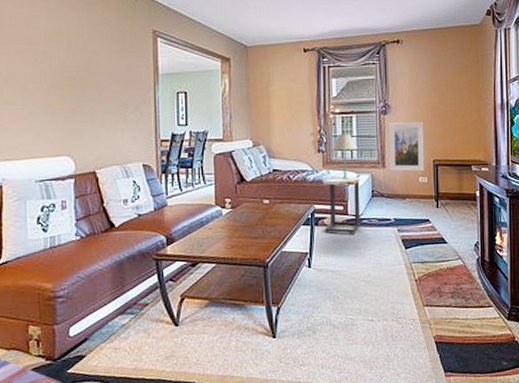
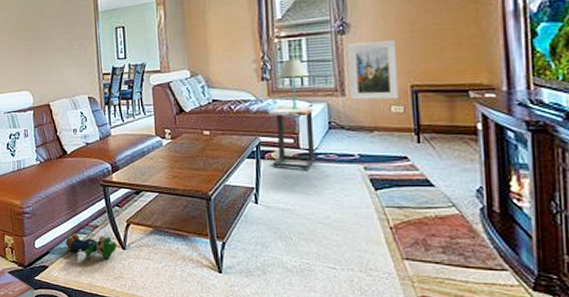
plush toy: none [108,308,170,347] -> present [65,231,118,263]

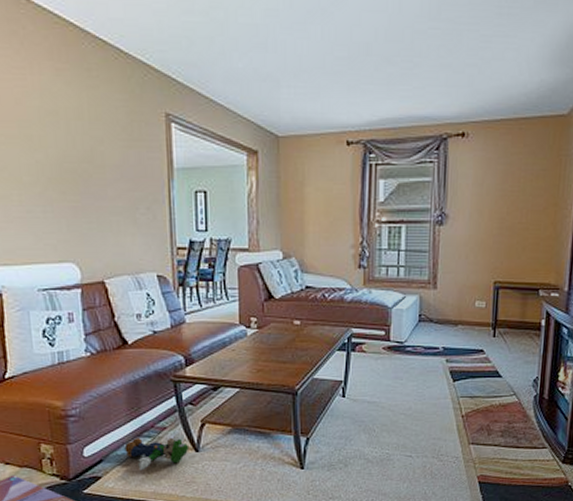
side table: present [269,106,315,169] -> none [363,297,407,362]
table lamp: present [277,58,309,110] -> none [375,247,405,301]
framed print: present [348,39,400,100] -> none [442,234,487,295]

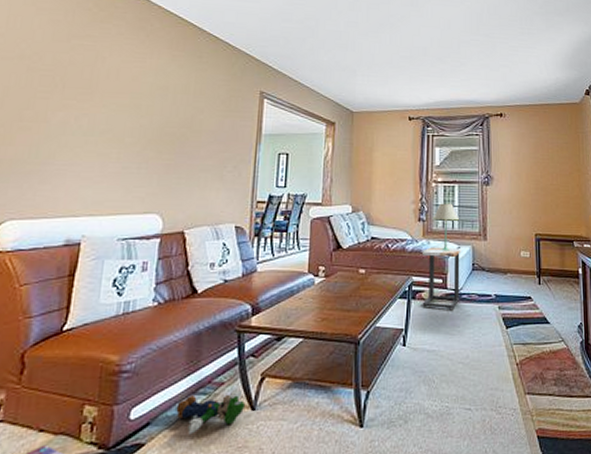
side table: none [363,297,407,362] -> present [422,247,461,309]
table lamp: none [375,247,405,301] -> present [432,203,459,251]

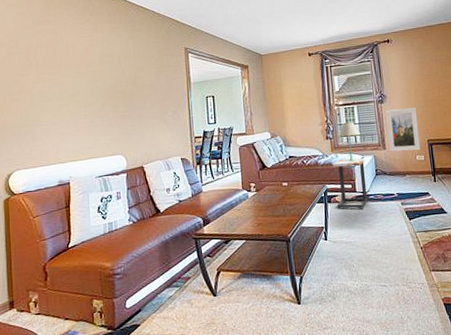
plush toy: present [176,388,246,435] -> none [158,281,209,317]
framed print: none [491,194,527,245] -> present [386,107,421,152]

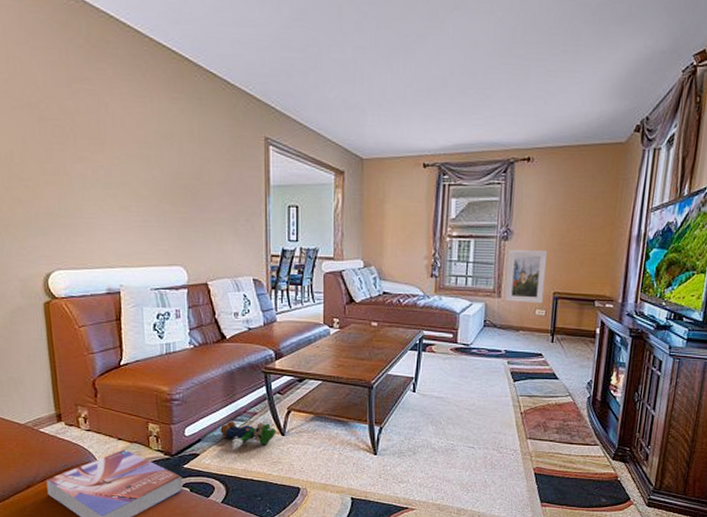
plush toy: none [158,281,209,317] -> present [220,418,277,450]
side table: present [333,158,367,209] -> none [433,303,474,362]
table lamp: present [338,121,360,162] -> none [445,259,473,307]

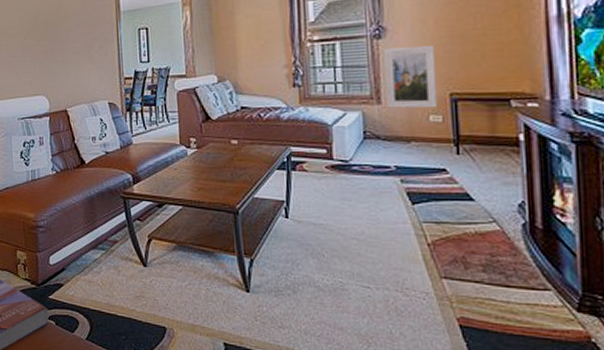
plush toy: present [220,418,277,450] -> none [82,247,138,281]

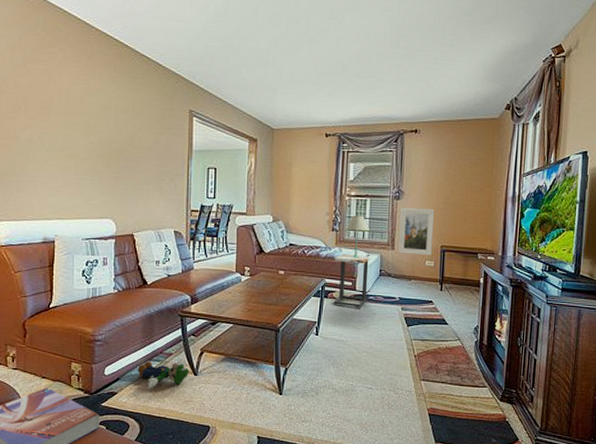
plush toy: none [82,247,138,281] -> present [138,359,190,389]
side table: none [300,114,349,182] -> present [334,254,370,308]
table lamp: none [310,64,343,119] -> present [345,215,369,258]

